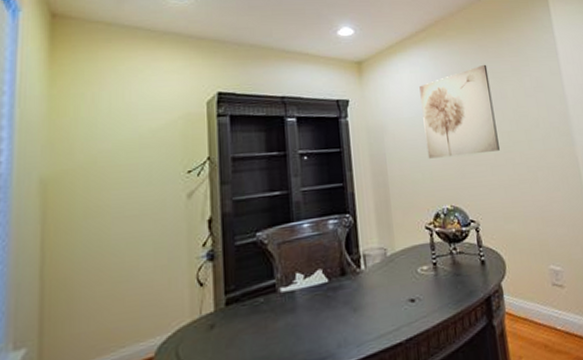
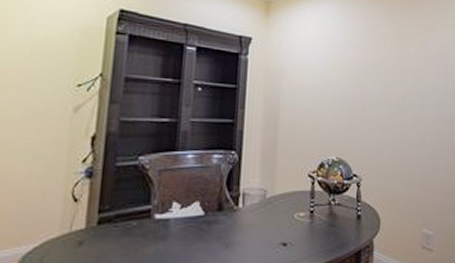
wall art: present [419,64,500,159] -> none [321,23,394,111]

